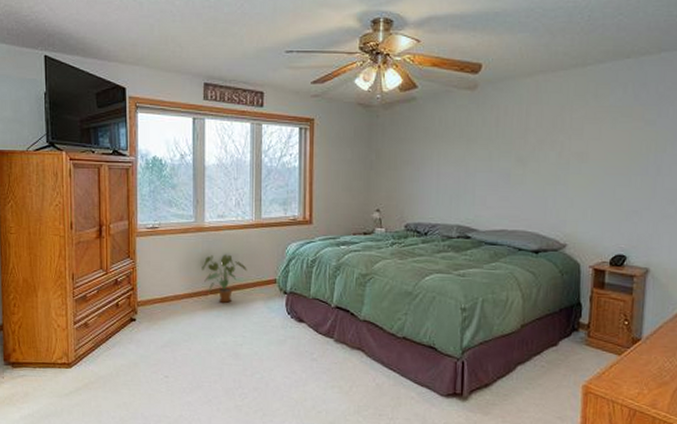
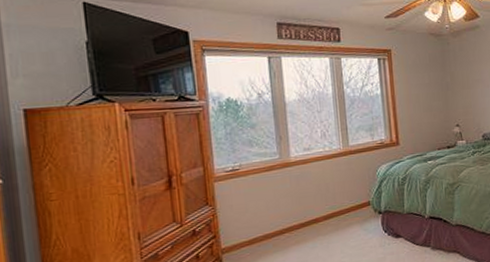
house plant: present [202,254,247,303] -> none [291,185,340,234]

